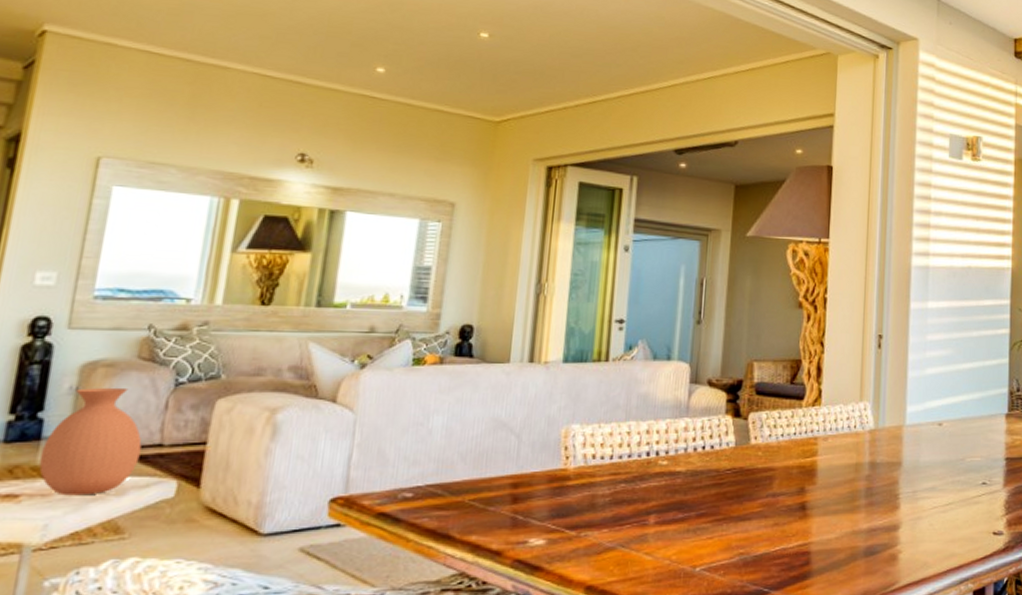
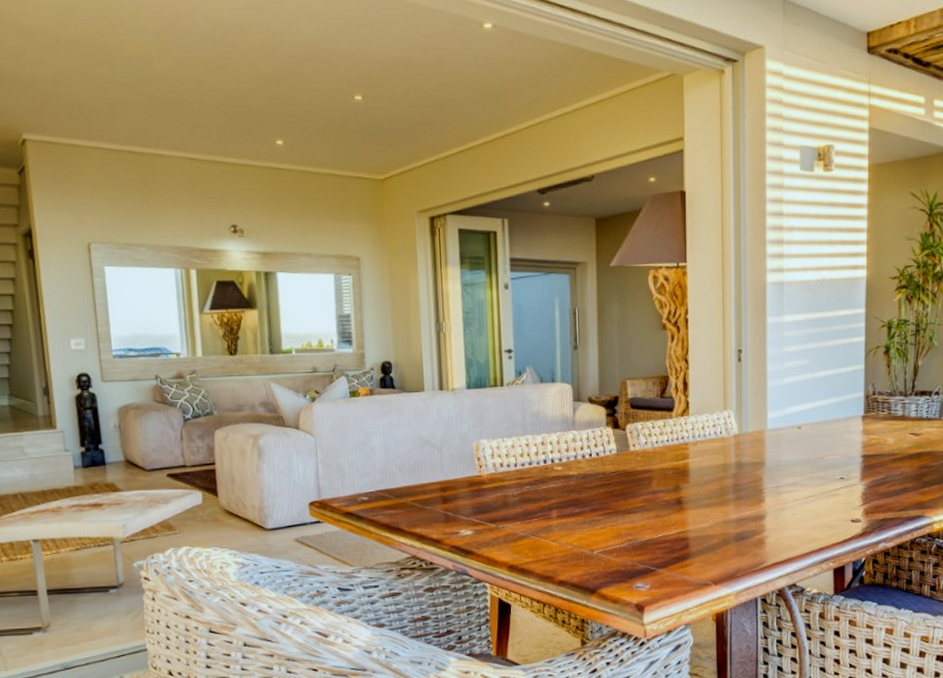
vase: present [39,387,142,496] -> none [108,424,173,504]

